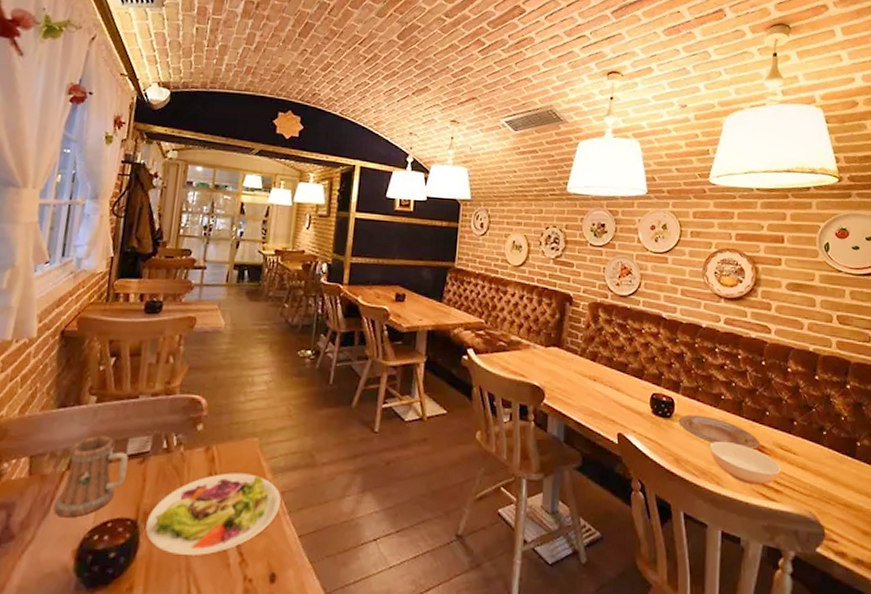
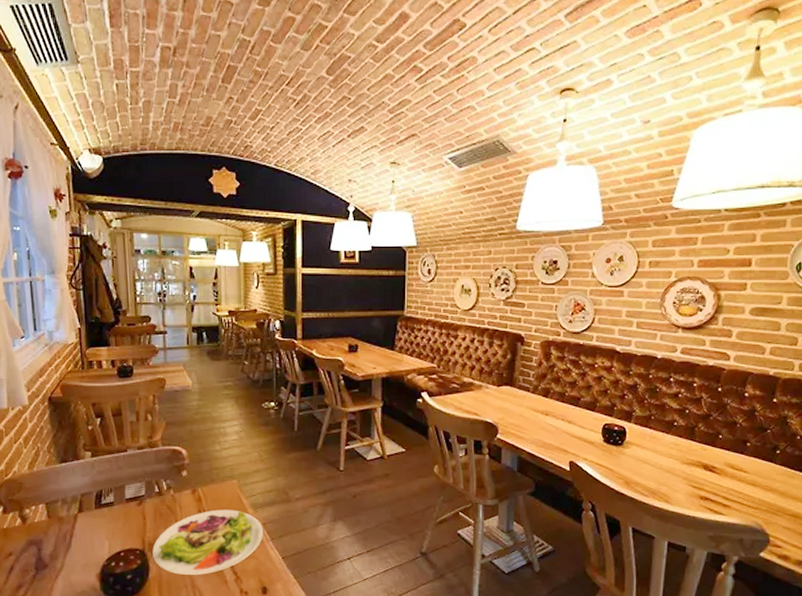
beer mug: present [54,435,129,518] -> none [74,484,129,550]
plate: present [679,414,759,450] -> none [630,441,710,470]
bowl: present [709,440,782,485] -> none [659,463,731,501]

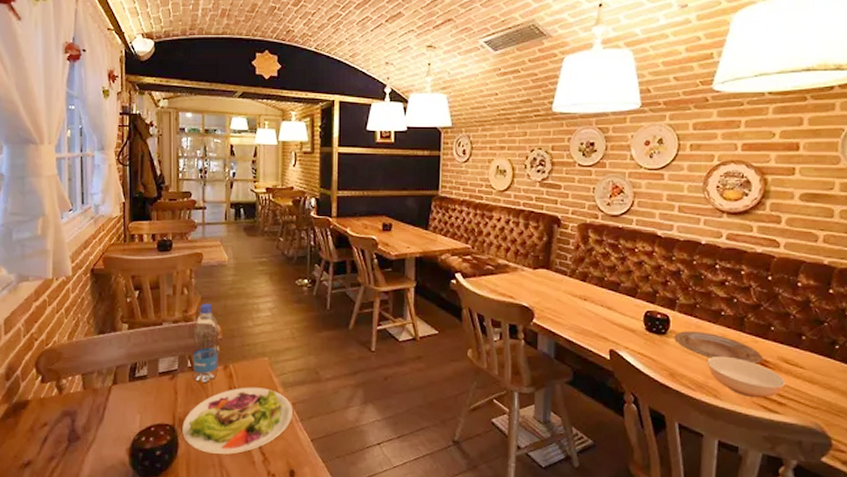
bottle: none [159,429,187,508] -> present [192,304,219,384]
plate: none [630,441,710,470] -> present [674,331,762,364]
bowl: none [659,463,731,501] -> present [706,356,786,398]

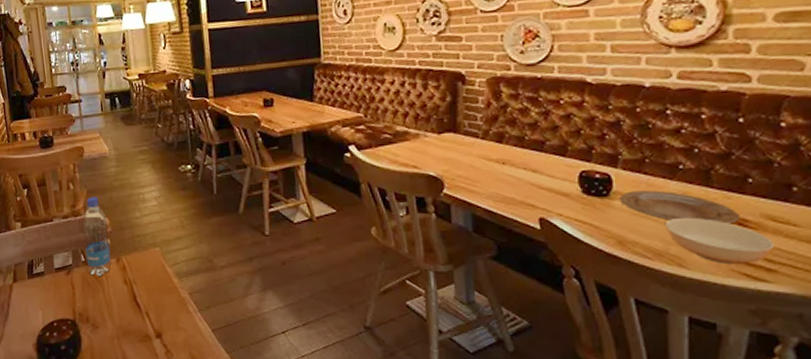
salad plate: present [182,387,293,454] -> none [83,279,191,347]

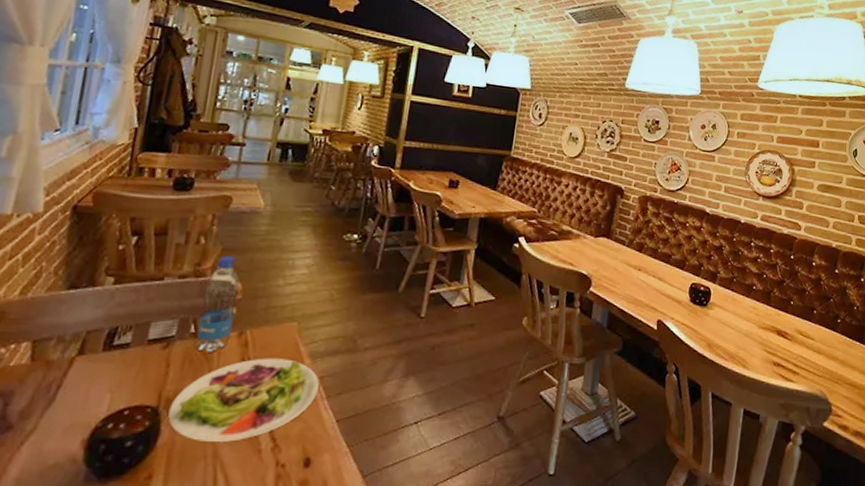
salad plate: none [83,279,191,347] -> present [168,358,319,442]
plate: present [619,190,739,224] -> none [713,303,783,336]
bowl: present [664,217,775,264] -> none [738,327,800,367]

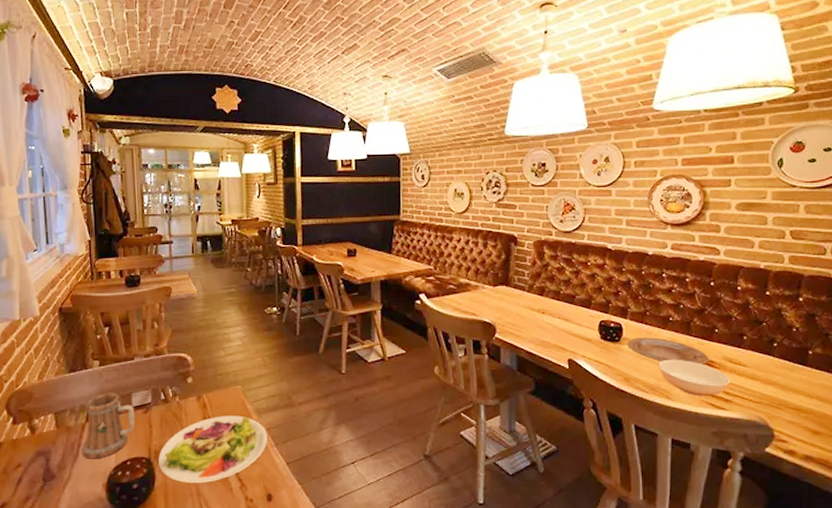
beer mug: none [60,319,150,406] -> present [81,392,136,459]
bottle: present [195,256,240,354] -> none [165,336,192,415]
plate: none [713,303,783,336] -> present [627,337,708,365]
bowl: none [738,327,800,367] -> present [658,359,731,396]

